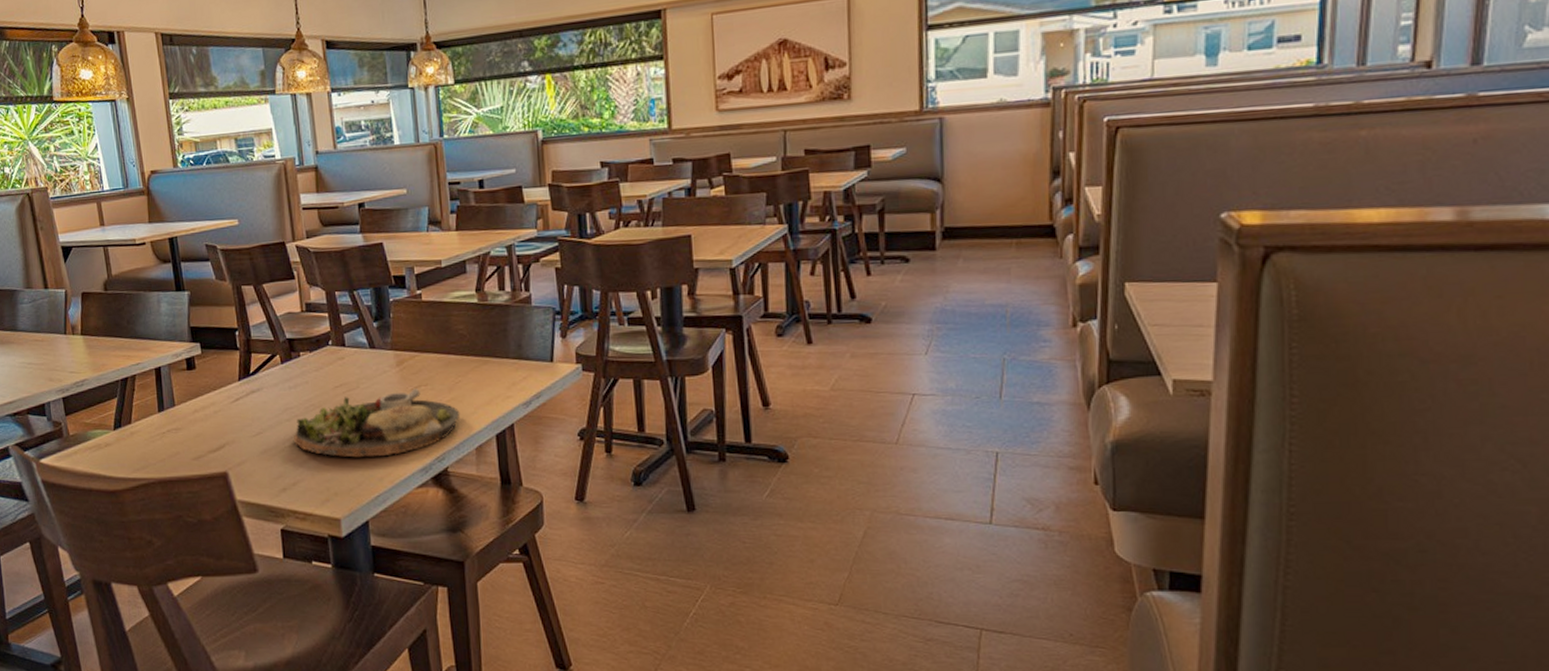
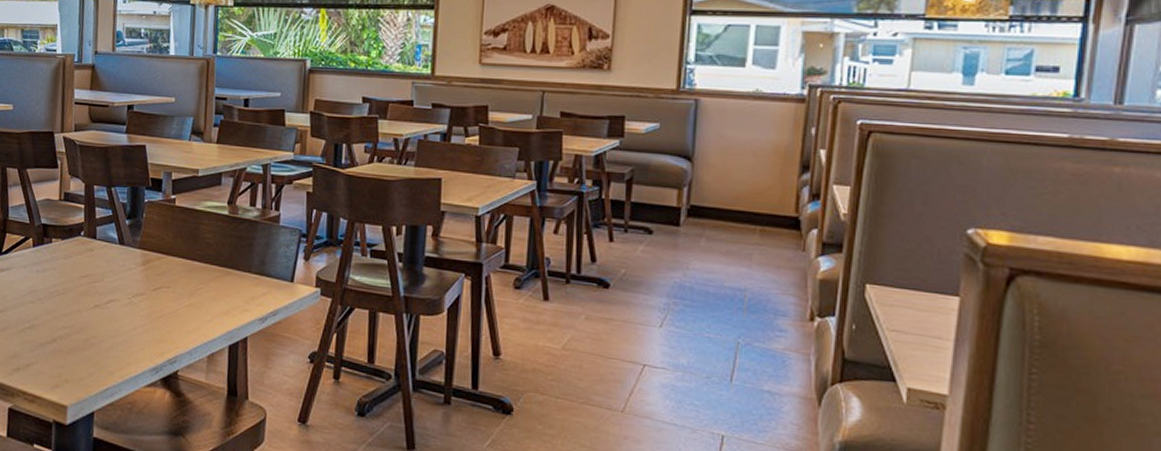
dinner plate: present [293,388,460,458] -> none [33,287,197,352]

